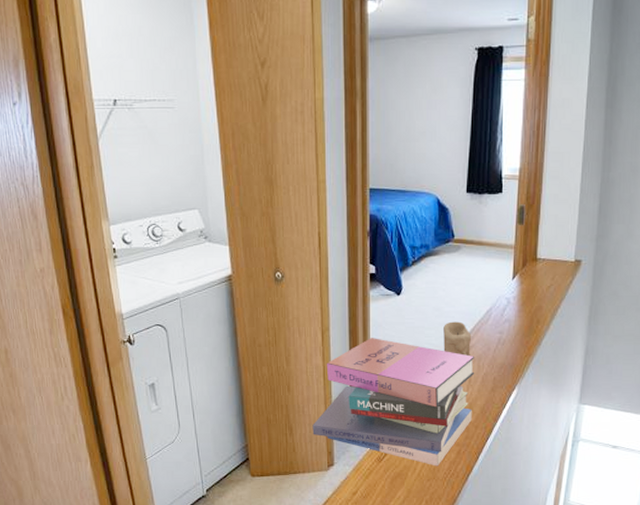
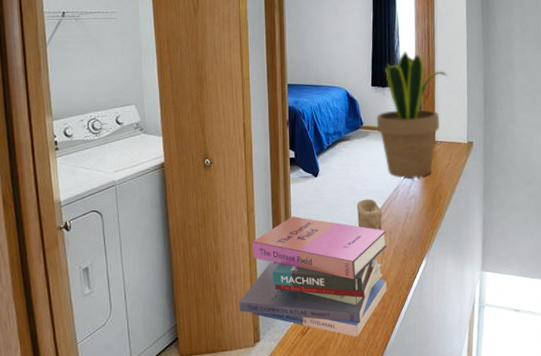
potted plant: none [470,151,558,301] -> present [376,51,448,180]

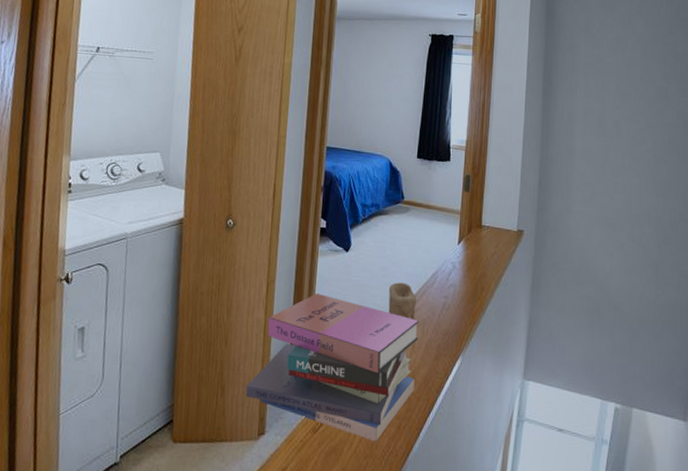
potted plant: present [376,51,448,180] -> none [418,124,501,266]

